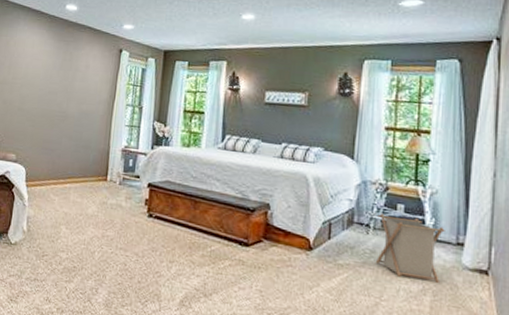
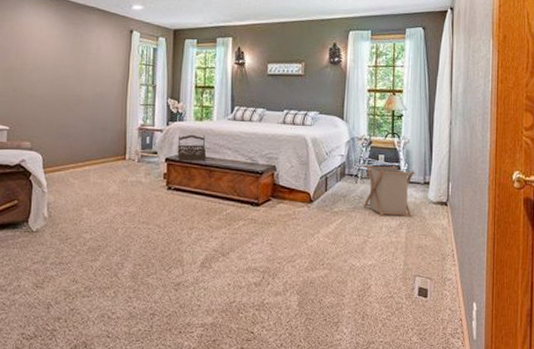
decorative basket: none [160,161,193,192] -> present [177,134,207,162]

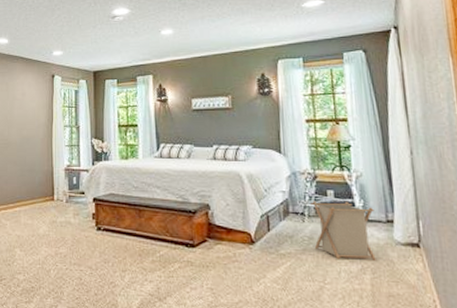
decorative basket: present [177,134,207,162] -> none [104,174,135,202]

